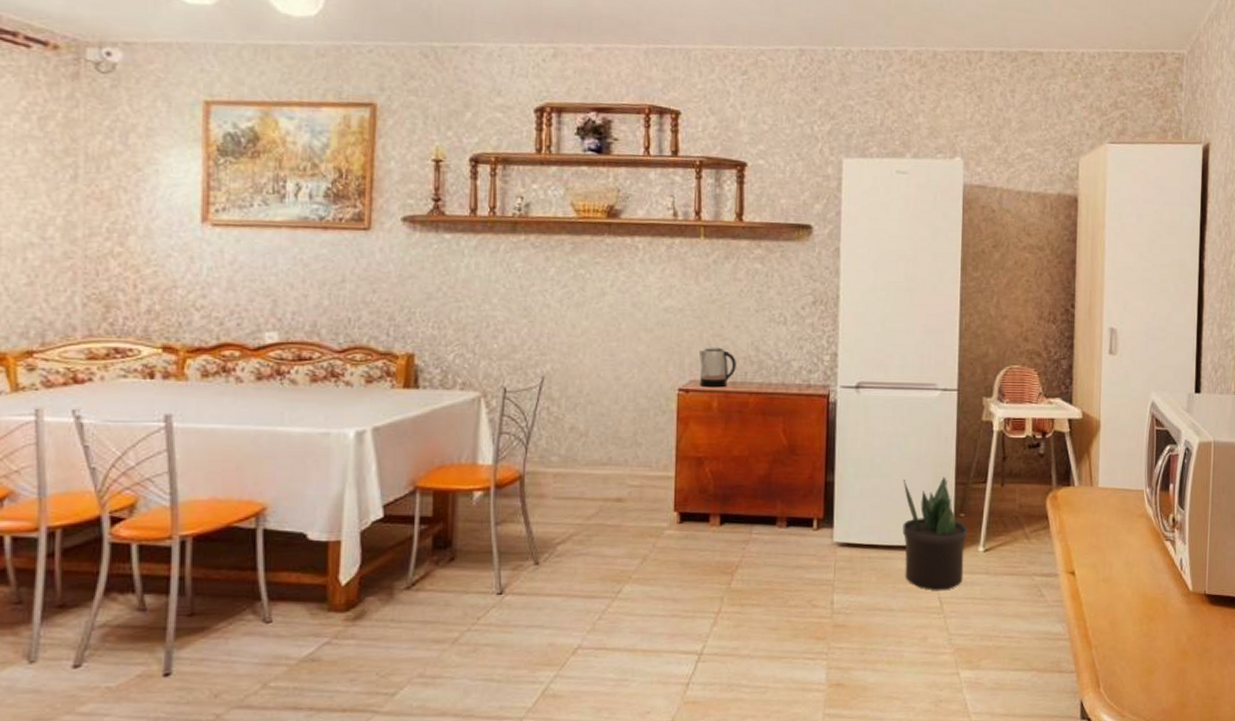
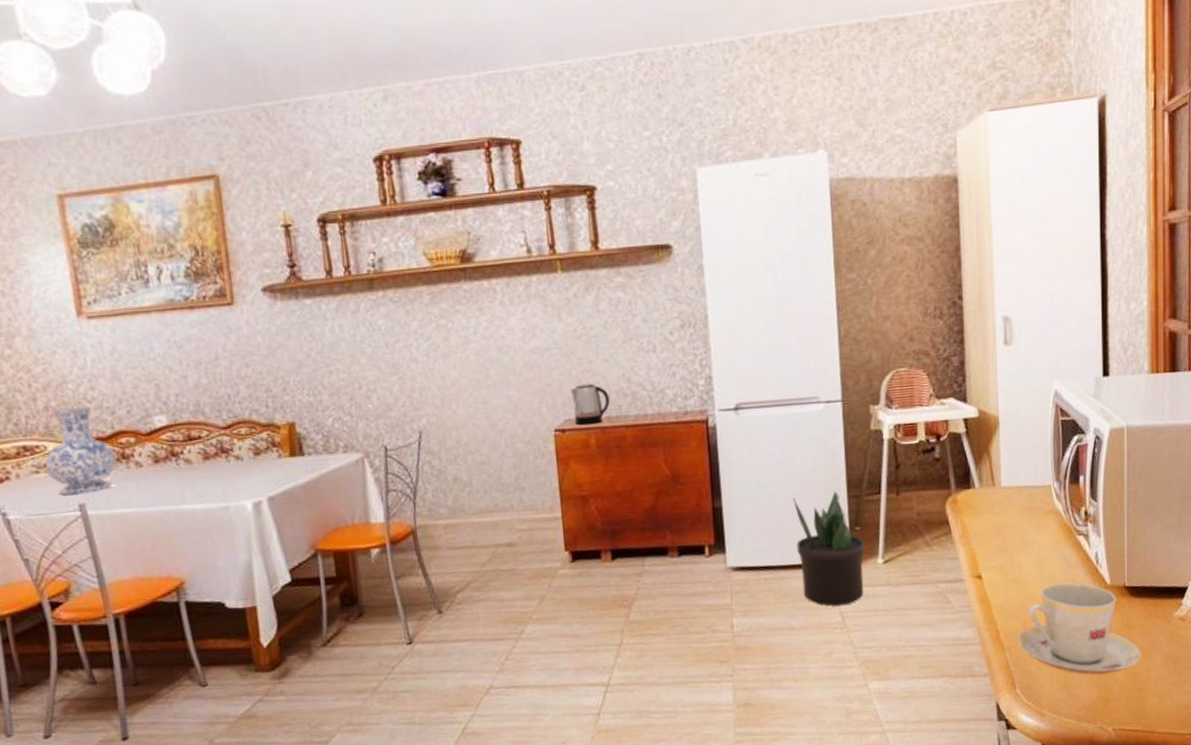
vase: none [135,312,217,404] -> present [44,406,119,496]
teacup: none [1103,585,1217,679] -> present [1017,582,1141,674]

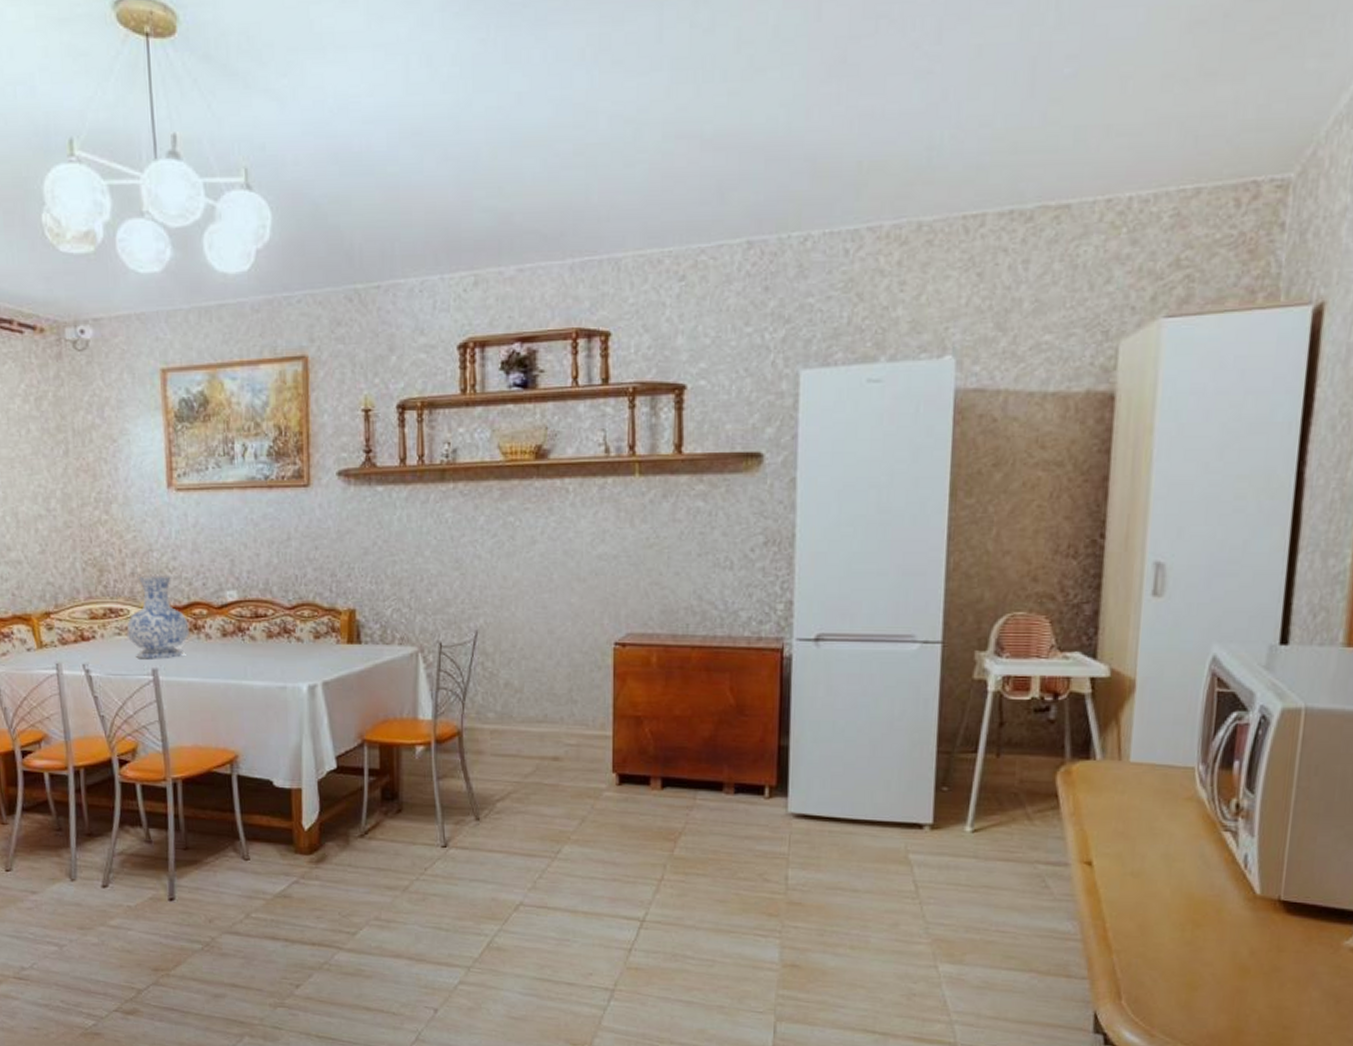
kettle: present [571,383,610,426] -> none [636,597,677,641]
planter: present [793,491,865,606] -> none [870,744,951,872]
teacup: present [1017,582,1141,674] -> none [1129,884,1293,1001]

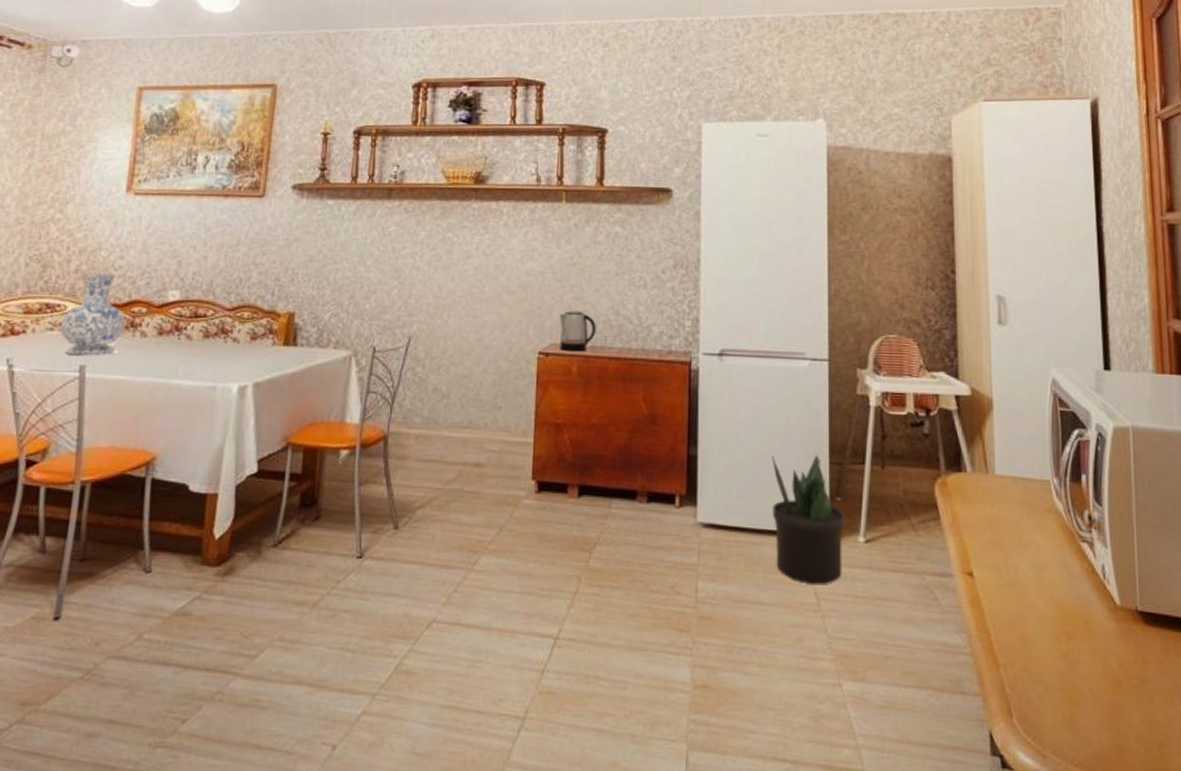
kettle: none [636,597,677,641] -> present [560,310,596,352]
planter: none [870,744,951,872] -> present [771,455,845,584]

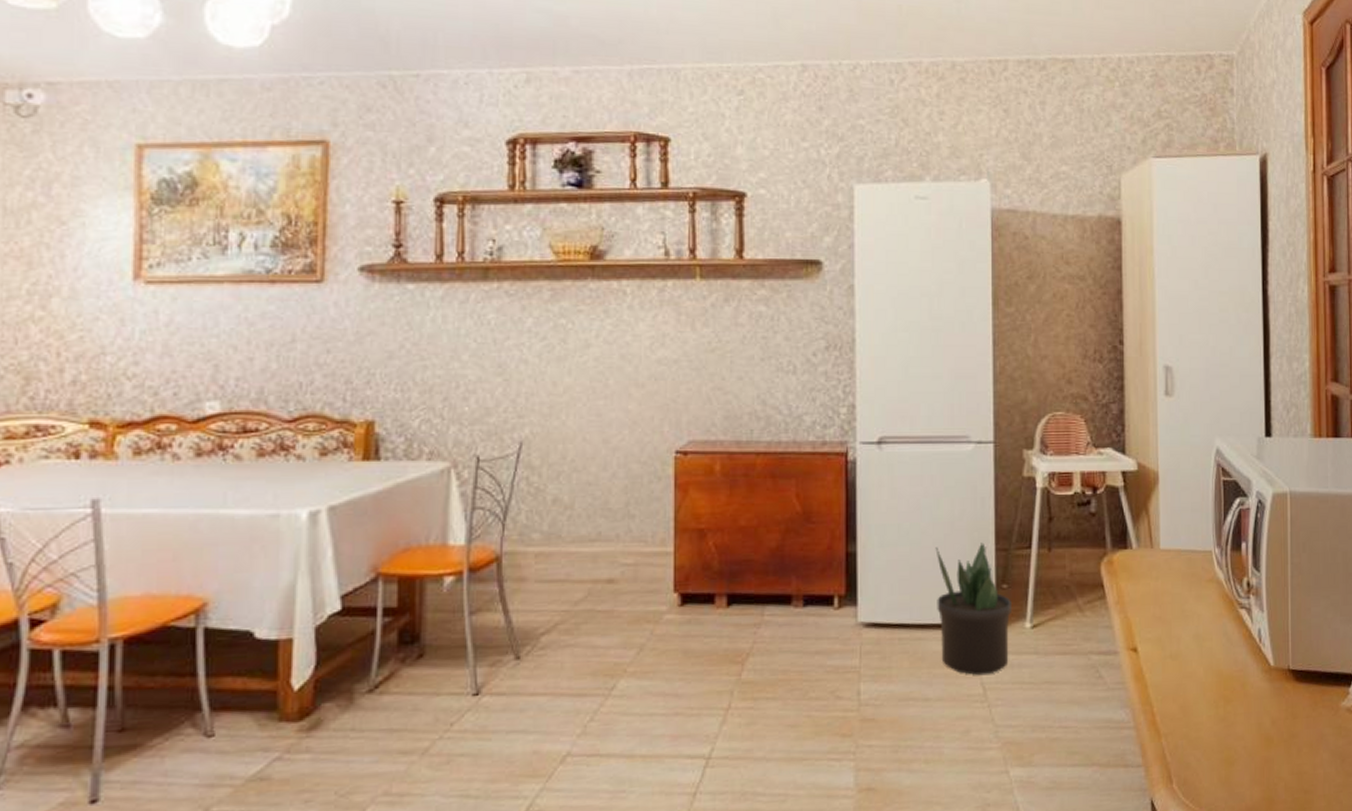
vase: present [59,272,126,356] -> none [58,382,151,488]
kettle: present [560,310,596,352] -> none [699,402,741,449]

